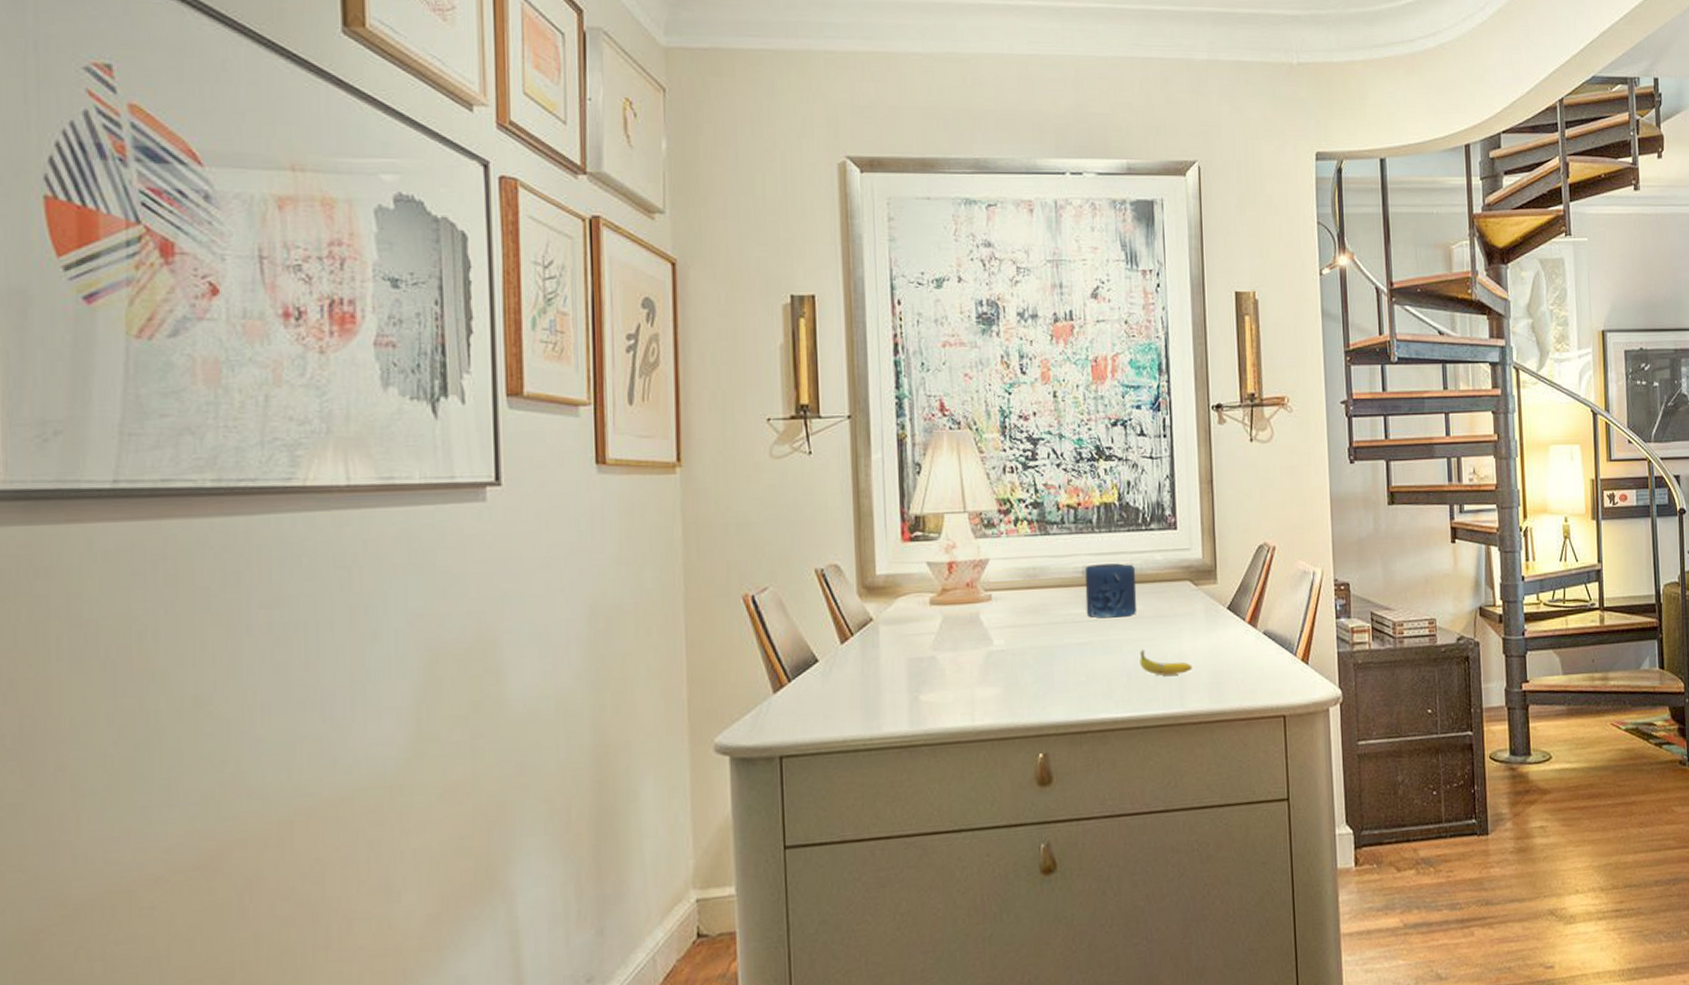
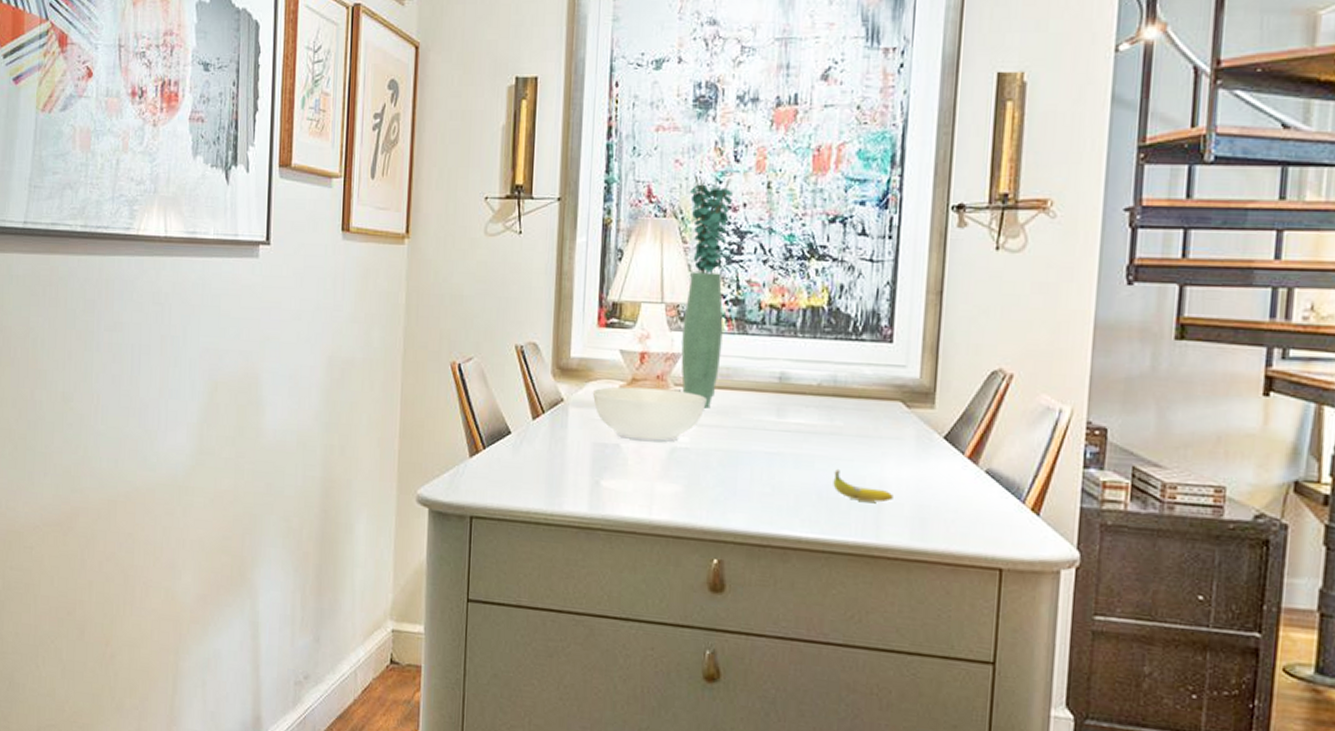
bowl: none [902,595,1018,650] -> present [592,387,708,442]
vase: none [981,387,1027,609] -> present [681,175,733,408]
candle: present [1084,563,1137,618] -> none [779,371,840,432]

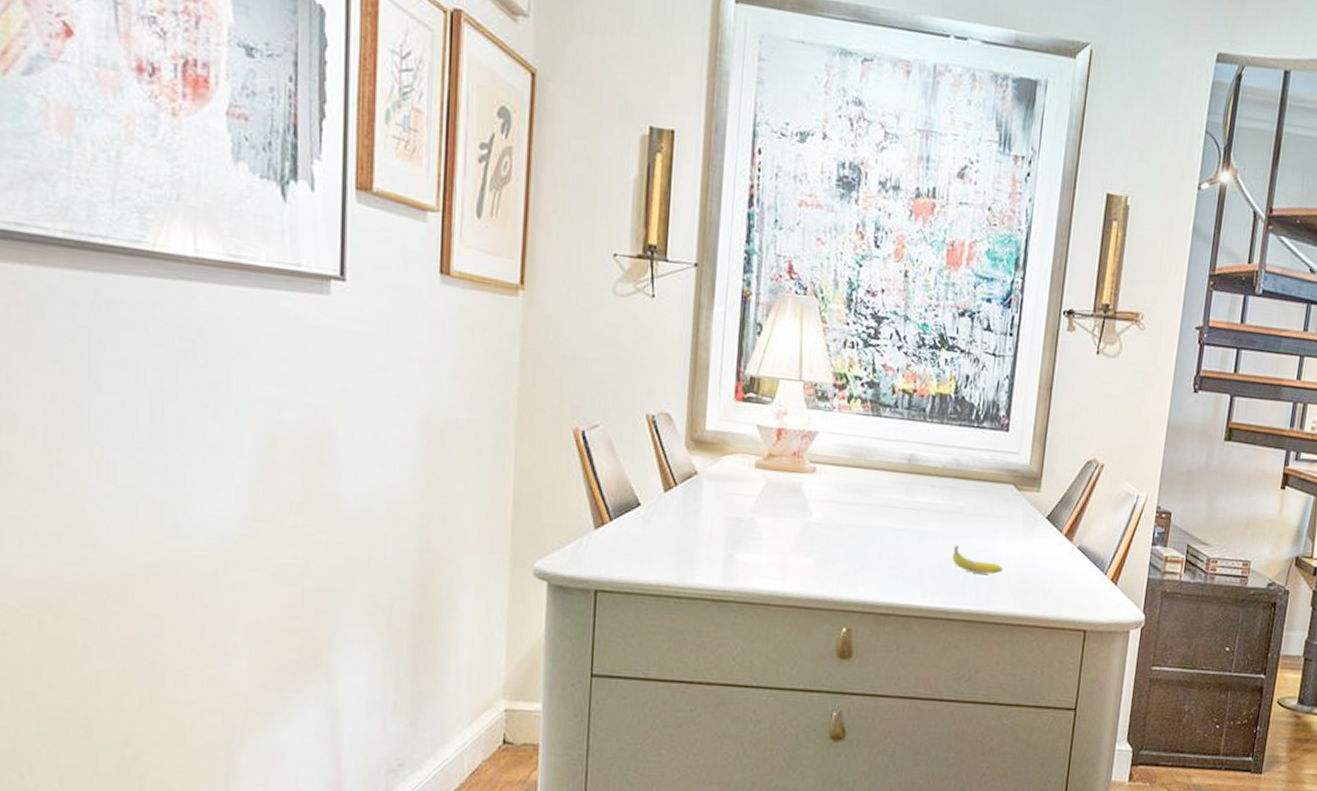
bowl: present [592,387,708,442] -> none [727,461,842,517]
vase: present [681,175,733,408] -> none [817,255,872,486]

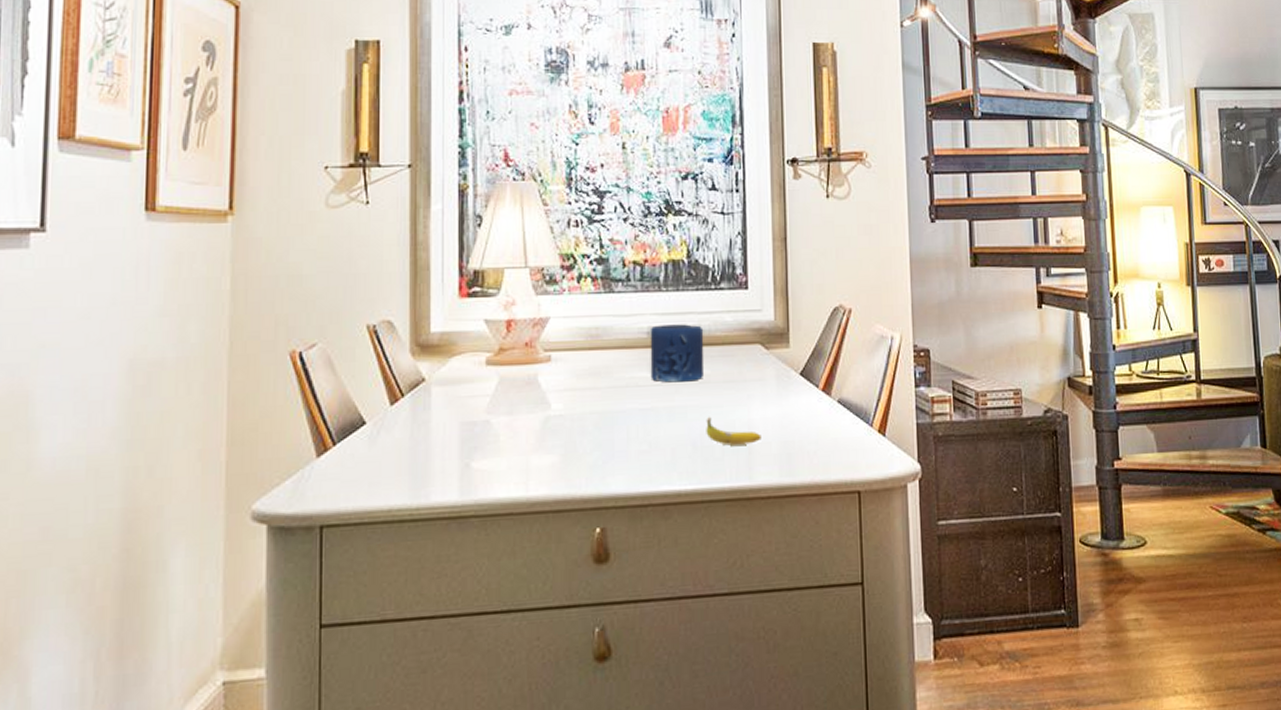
candle: none [907,453,962,510] -> present [650,324,705,383]

